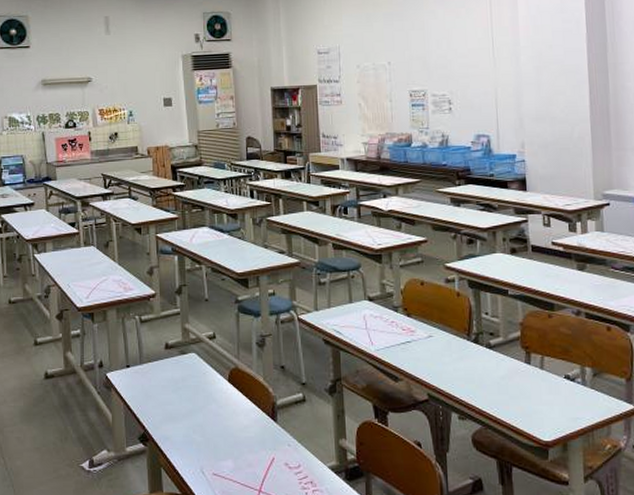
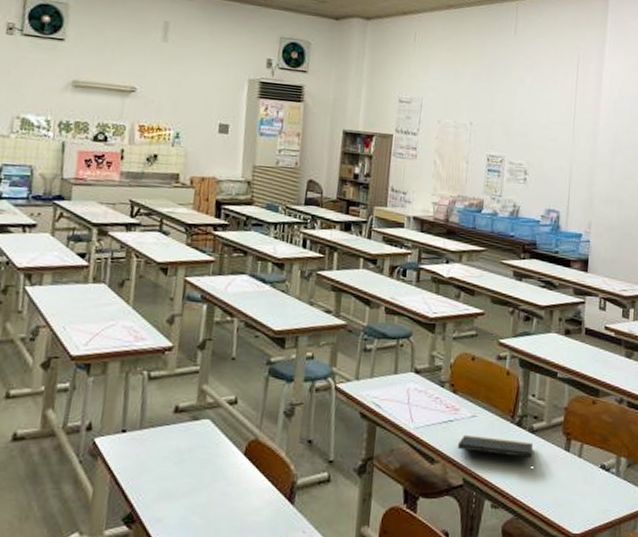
notepad: none [418,353,494,379] -> present [457,434,533,465]

